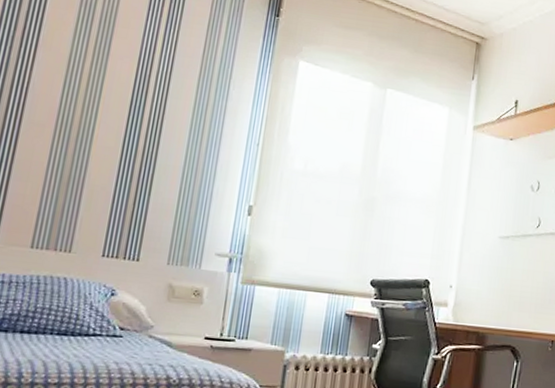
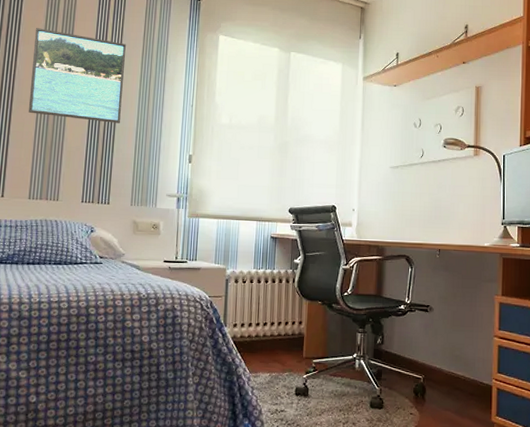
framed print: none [41,31,180,160] -> present [28,28,127,123]

